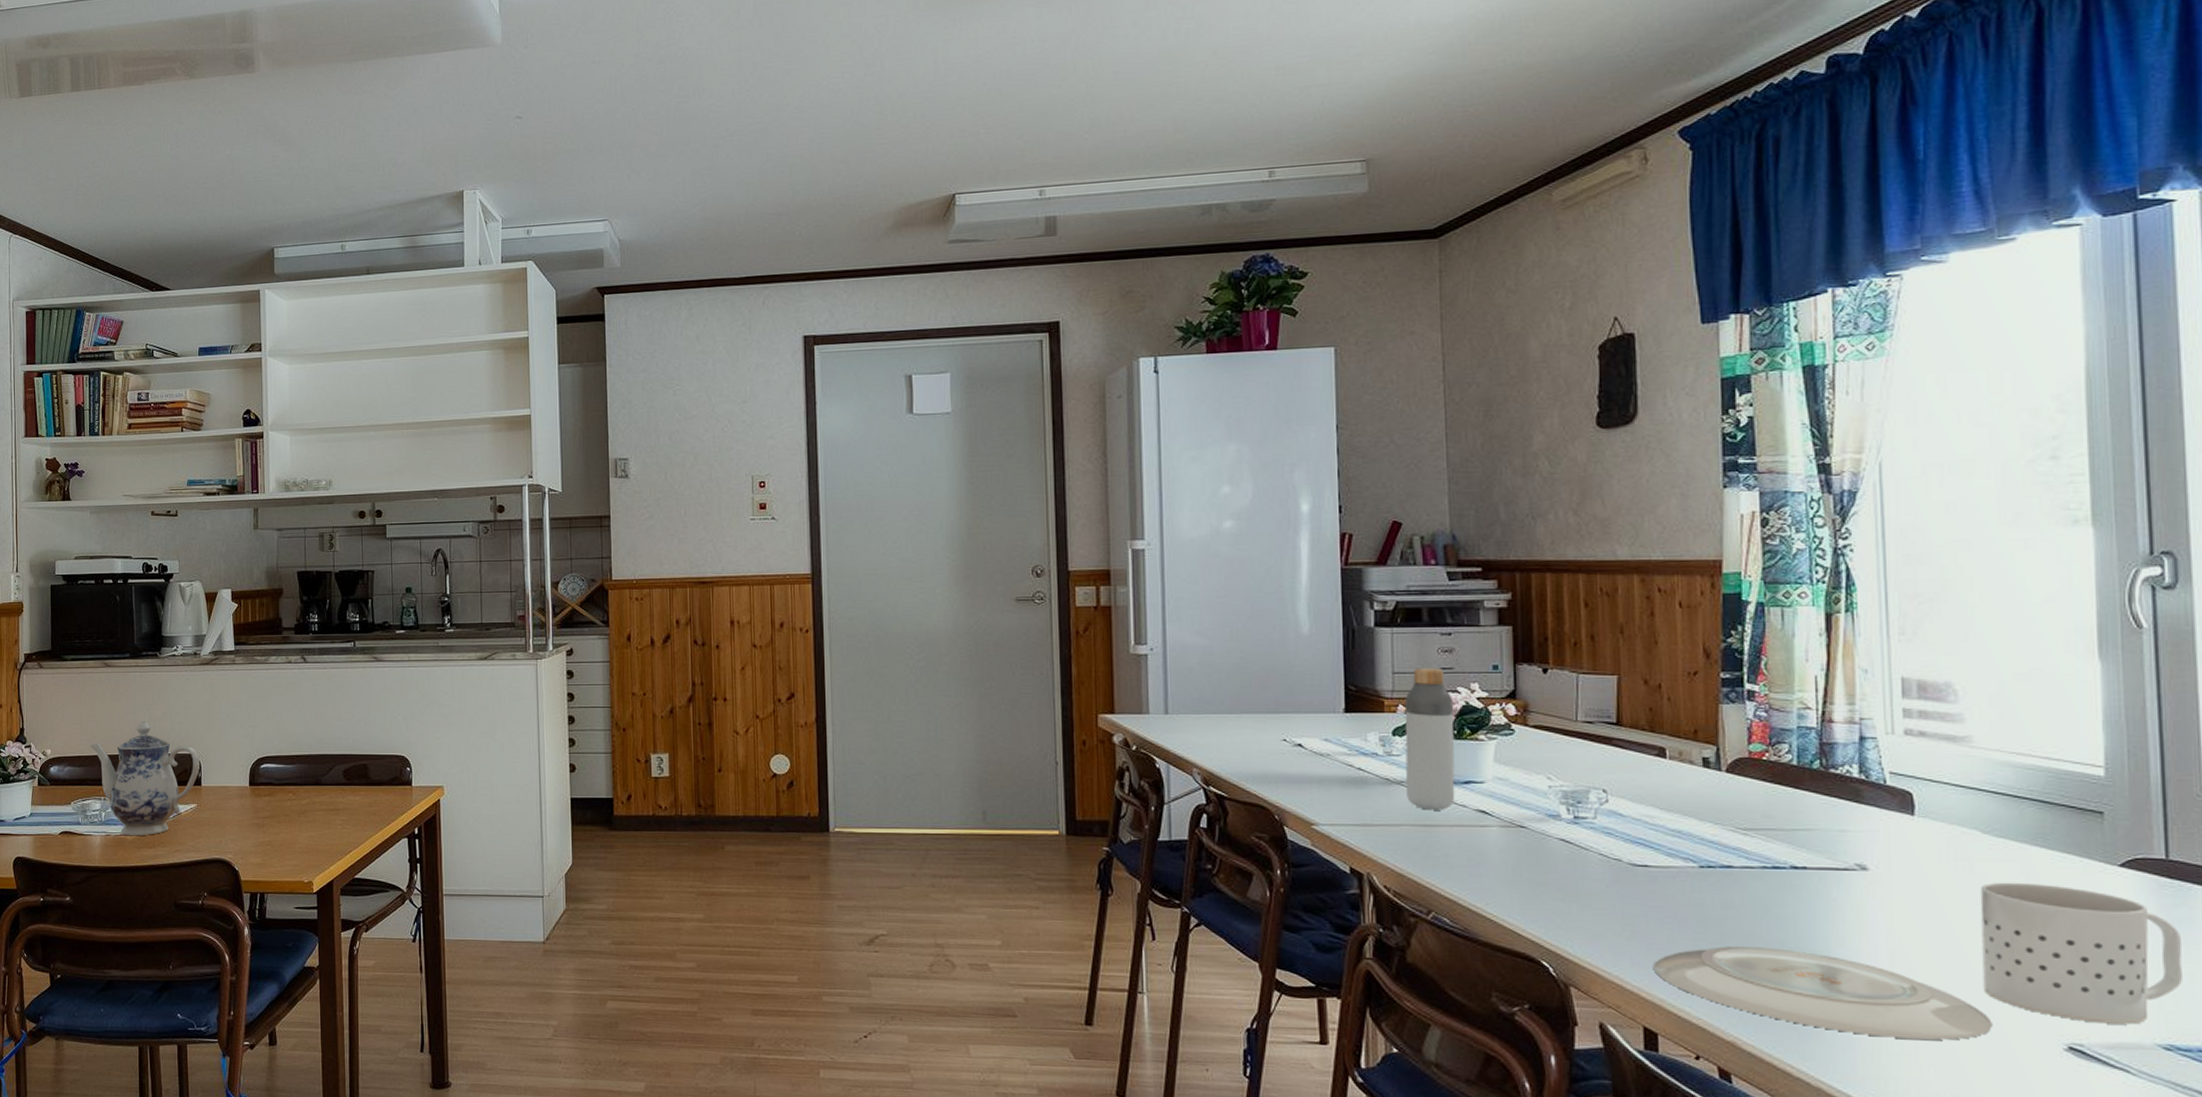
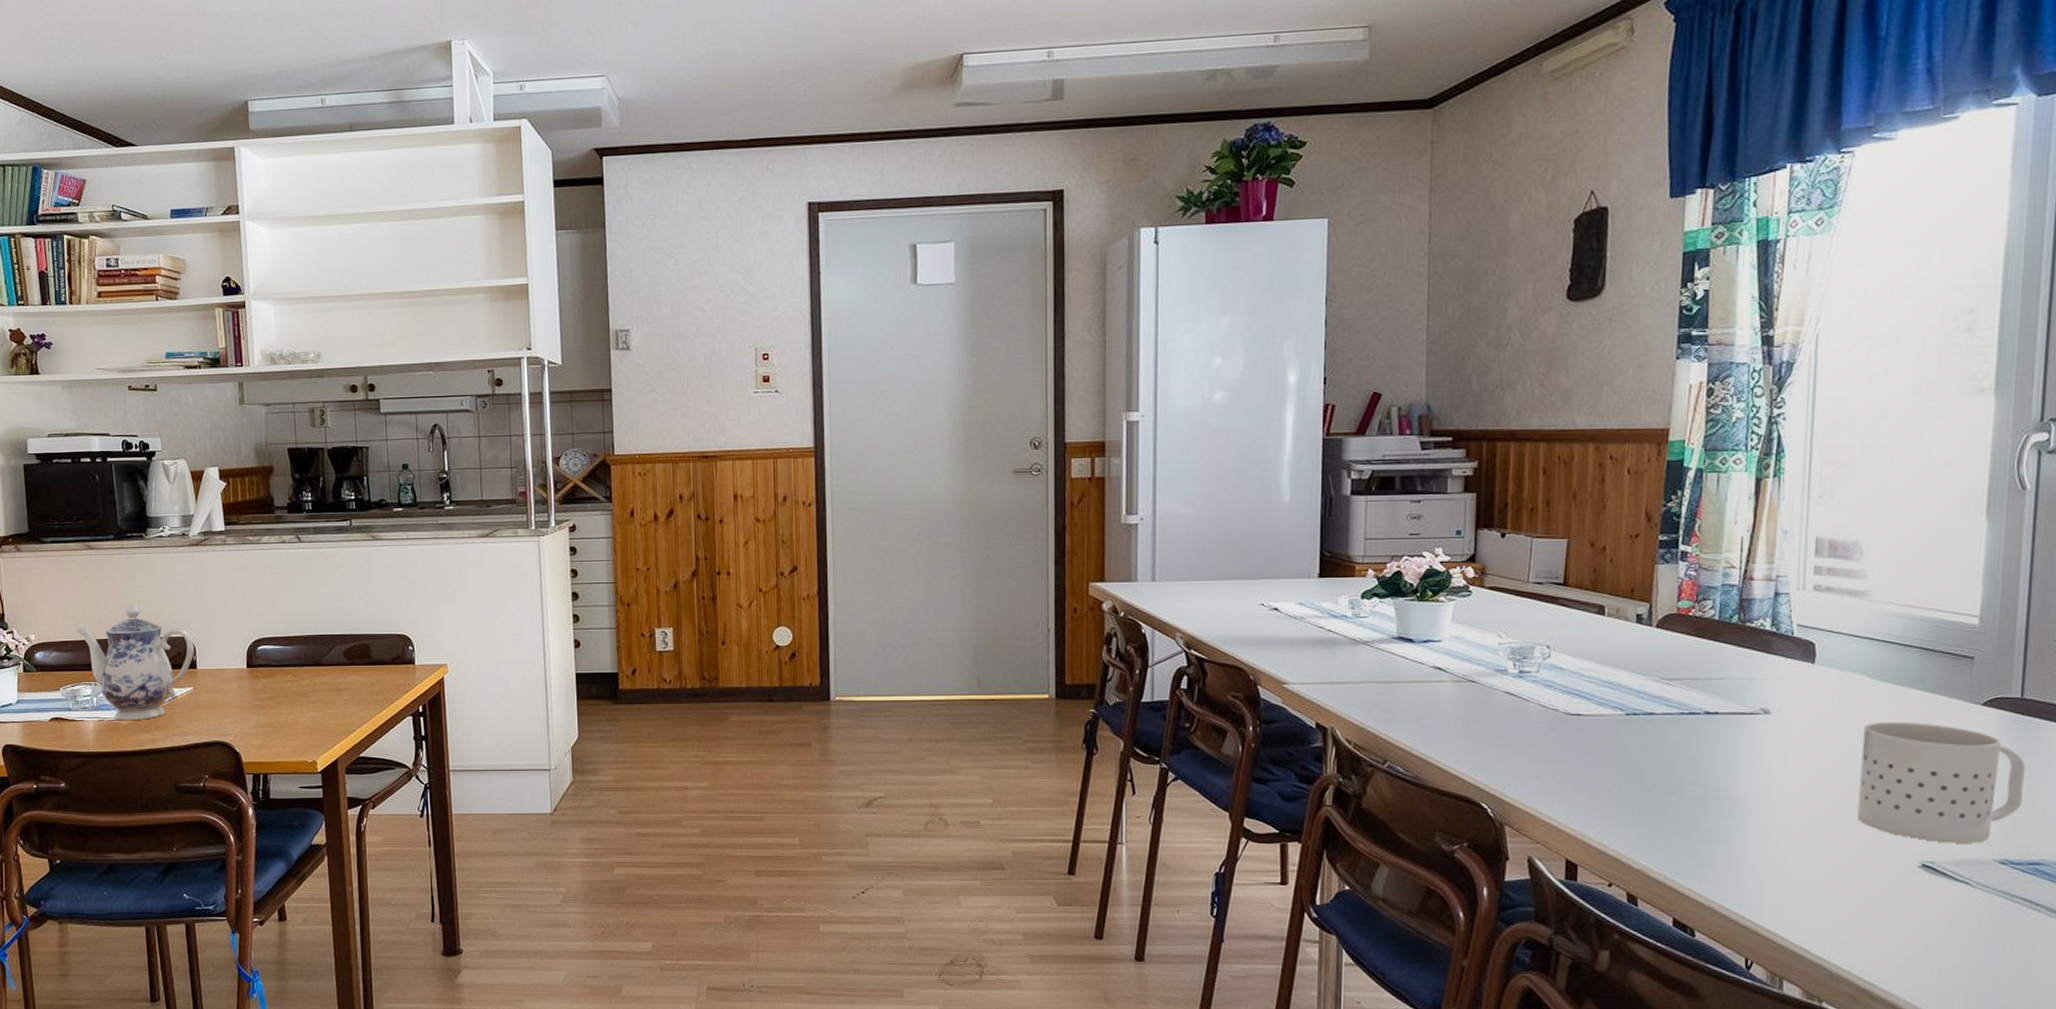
bottle: present [1404,668,1455,810] -> none [1371,534,1419,668]
plate: present [1652,946,1992,1040] -> none [1578,785,1861,862]

